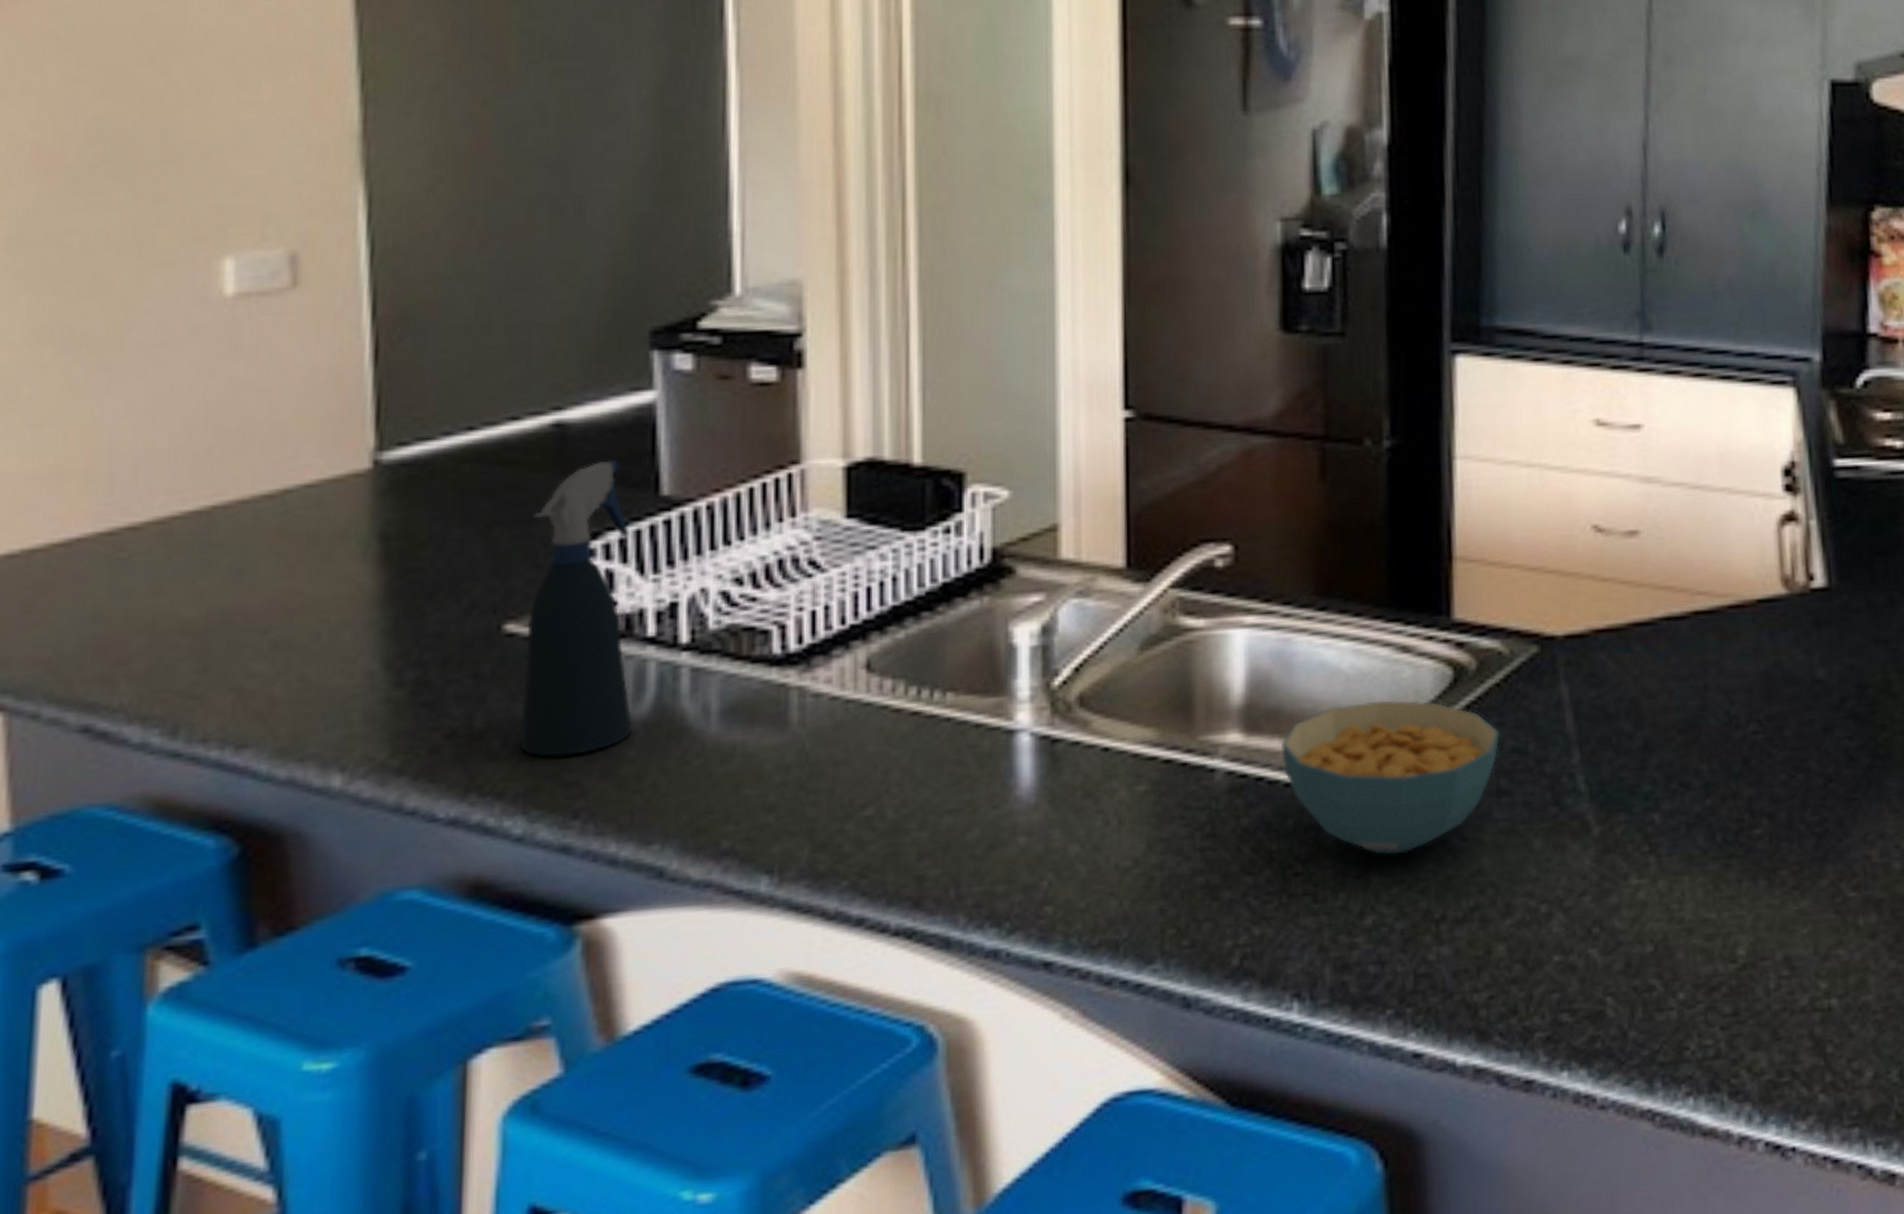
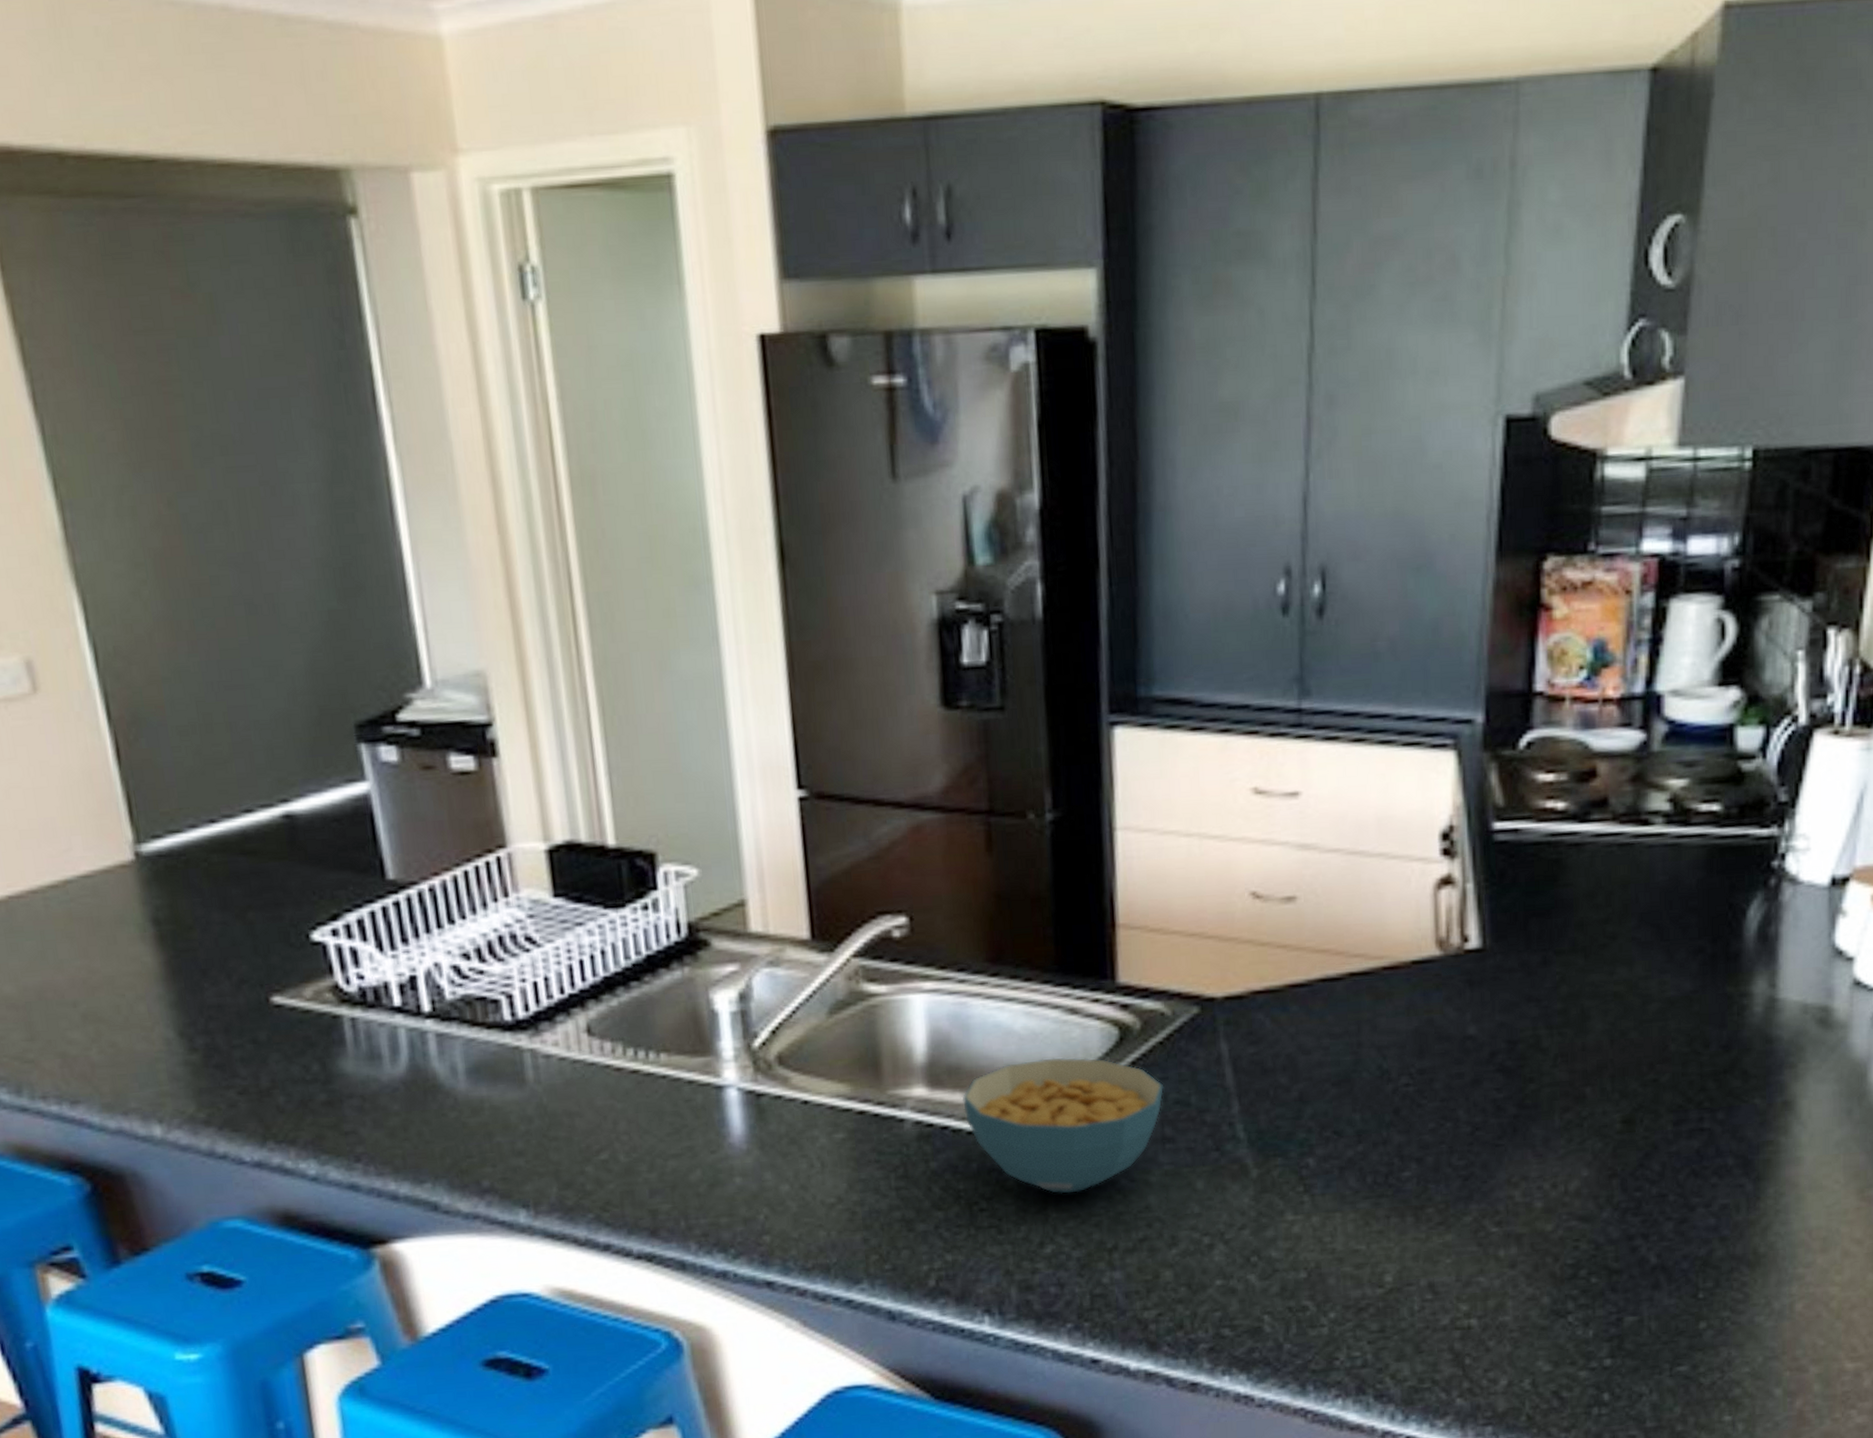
spray bottle: present [518,459,633,757] -> none [278,846,395,1111]

